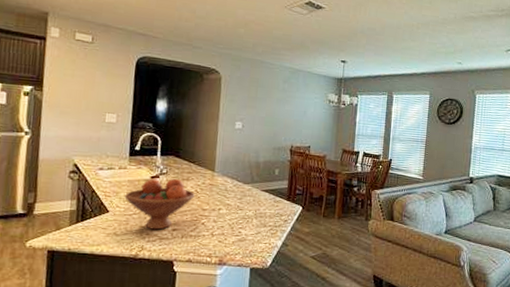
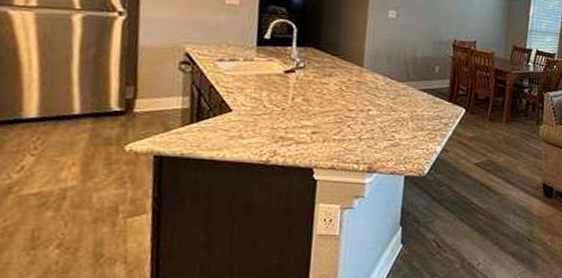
fruit bowl: present [124,178,195,230] -> none [251,73,339,133]

